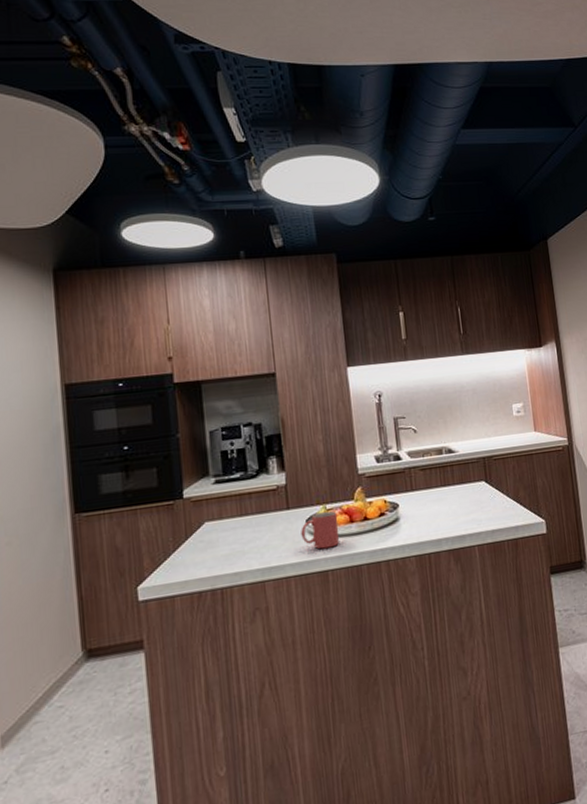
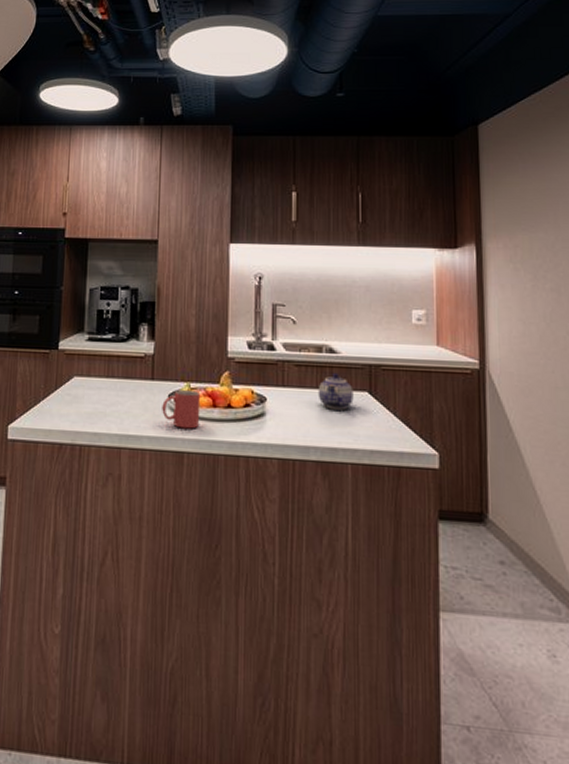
teapot: none [442,469,474,503] -> present [318,372,354,410]

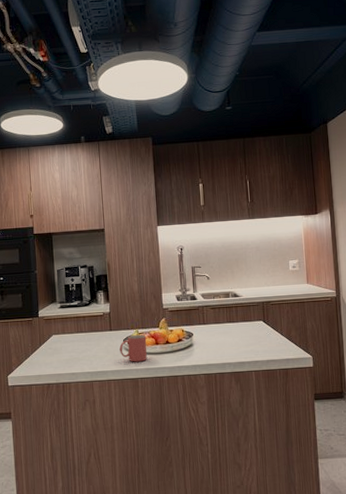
teapot: present [318,372,354,410] -> none [228,310,253,336]

